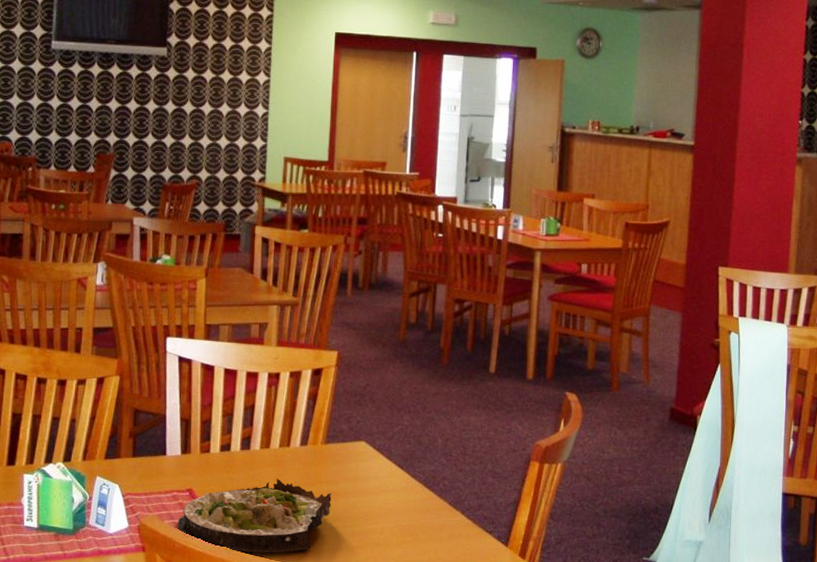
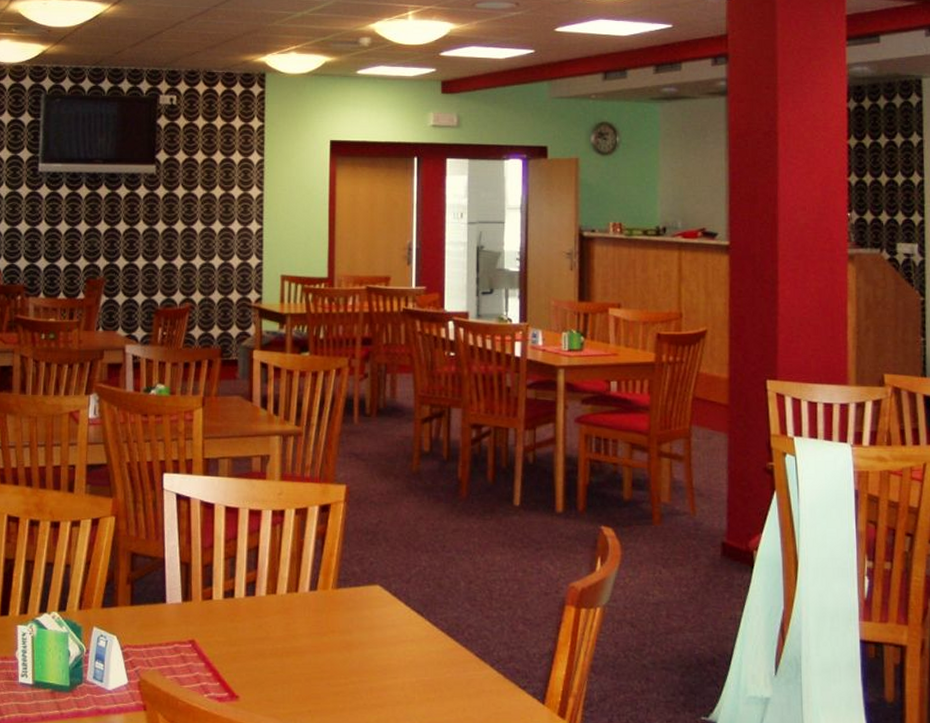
salad plate: present [177,478,332,553] -> none [180,627,346,712]

